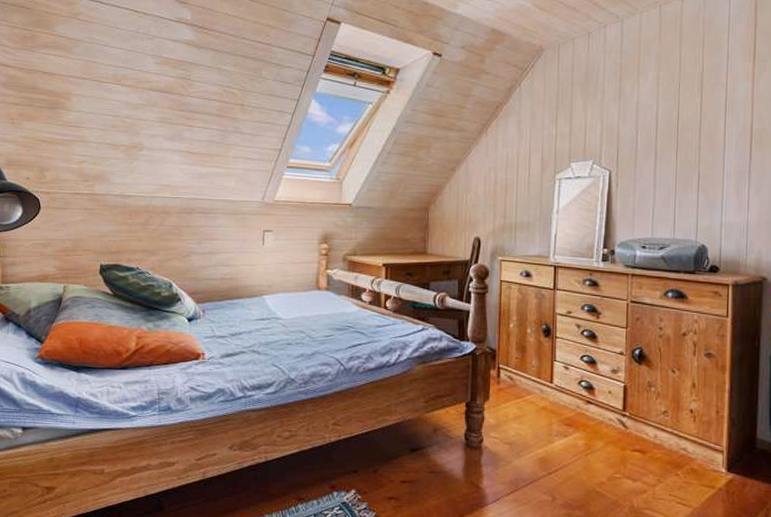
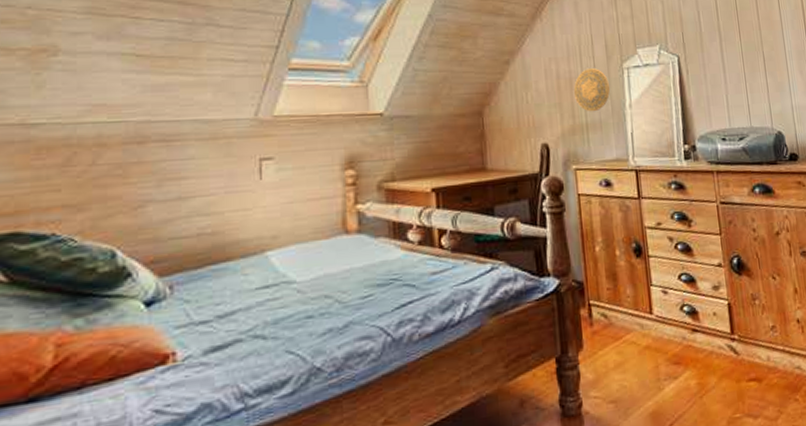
decorative plate: none [508,178,541,215] -> present [574,68,611,112]

